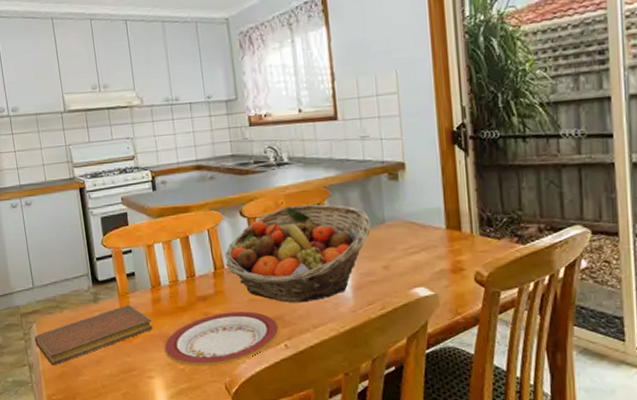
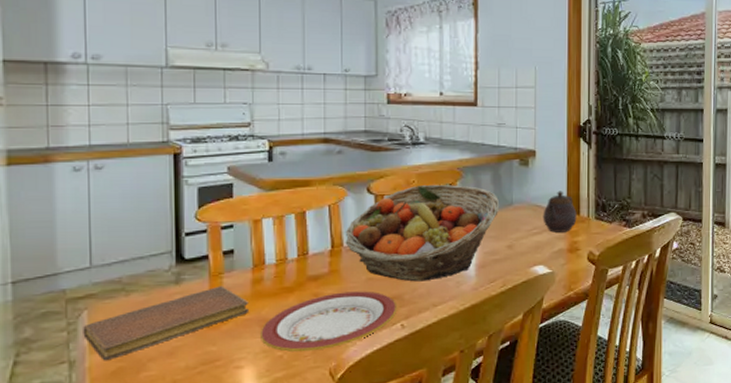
teapot: none [419,205,459,251] -> present [543,191,577,233]

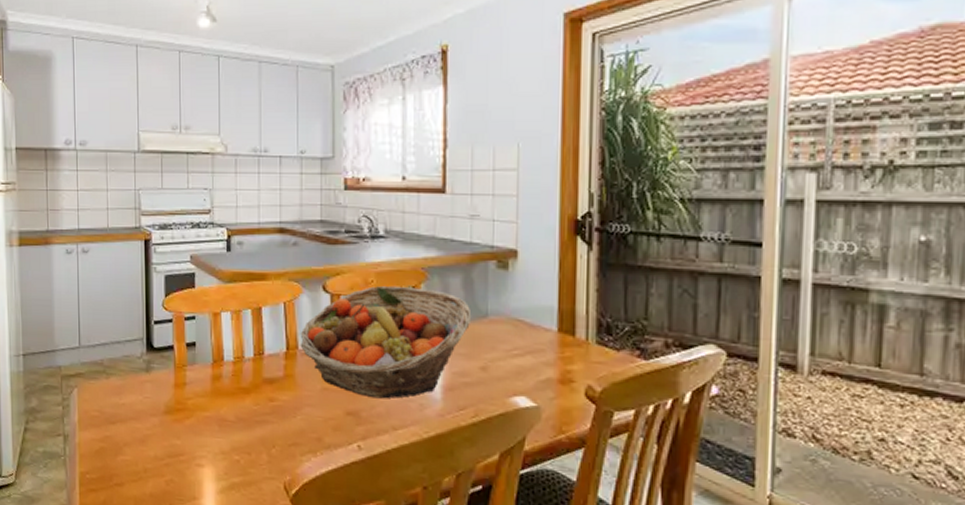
notebook: present [83,285,250,361] -> none [74,378,210,440]
plate: present [261,291,398,352] -> none [220,400,354,460]
teapot: present [543,191,577,233] -> none [526,303,571,357]

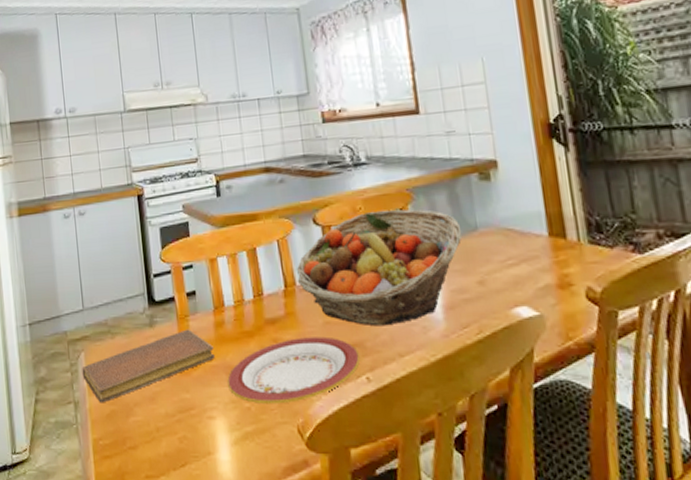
notebook: none [74,378,210,440] -> present [82,329,216,403]
plate: none [220,400,354,460] -> present [227,336,360,405]

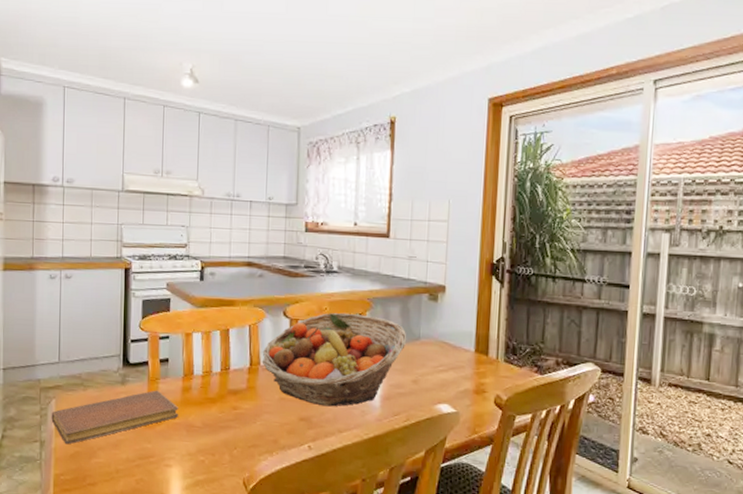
plate: present [227,336,360,405] -> none [187,408,306,460]

